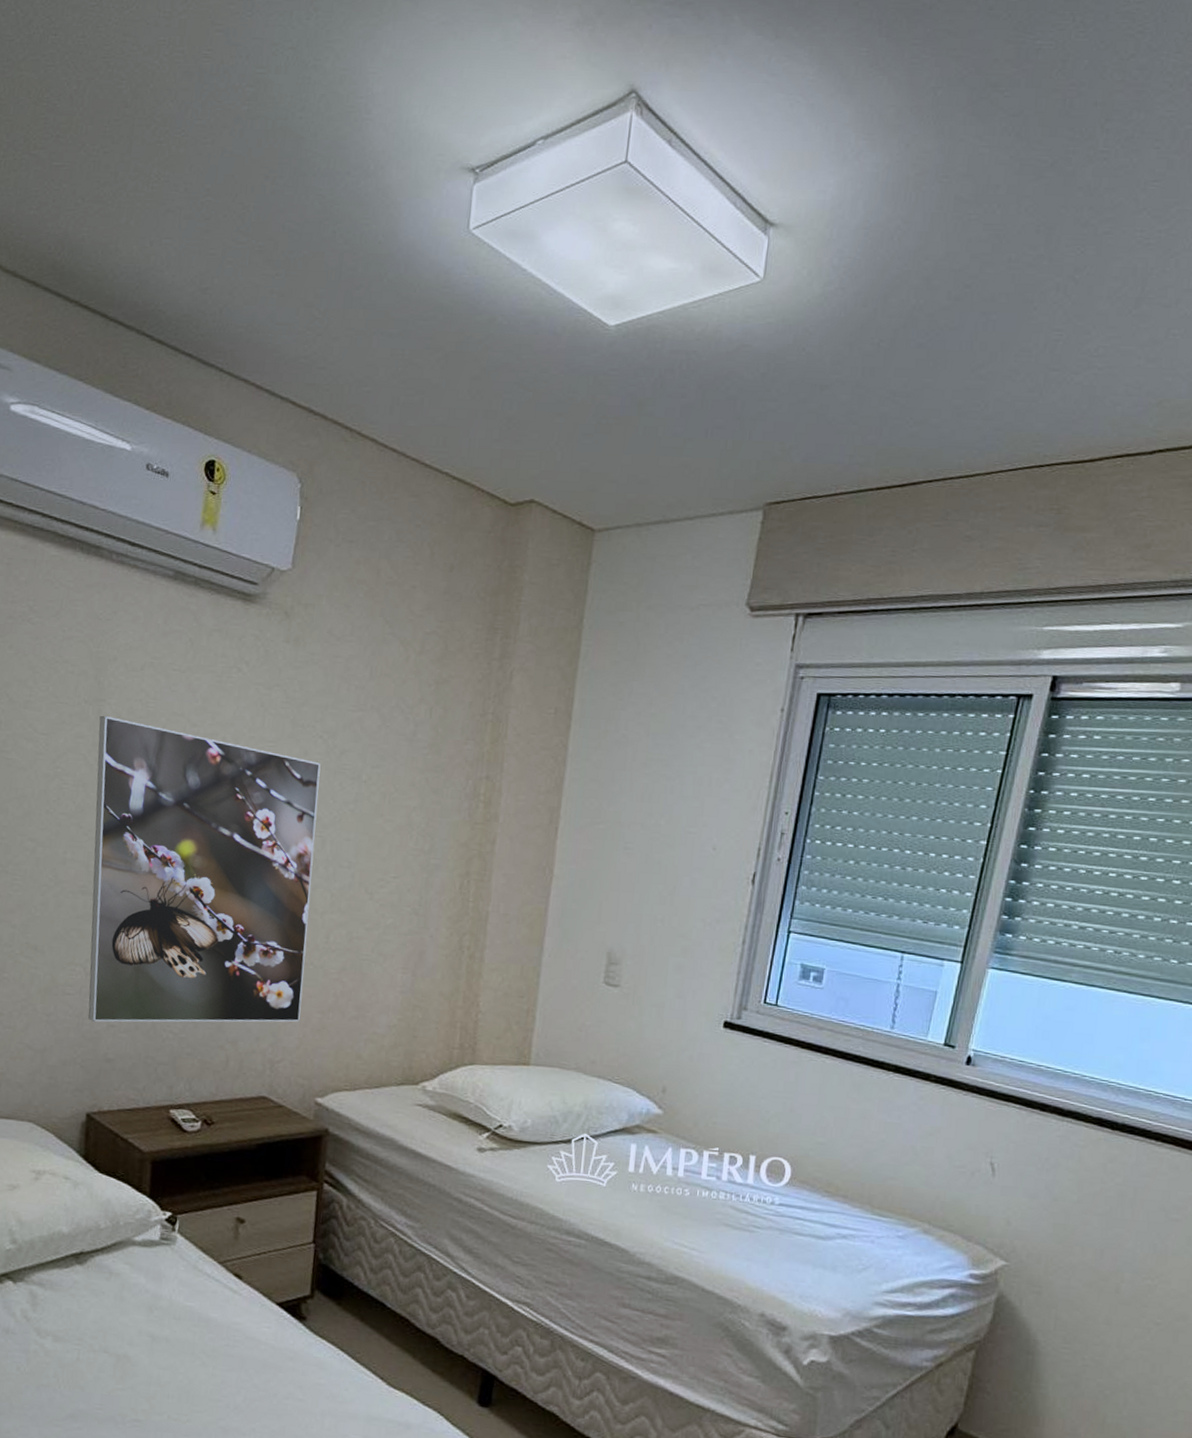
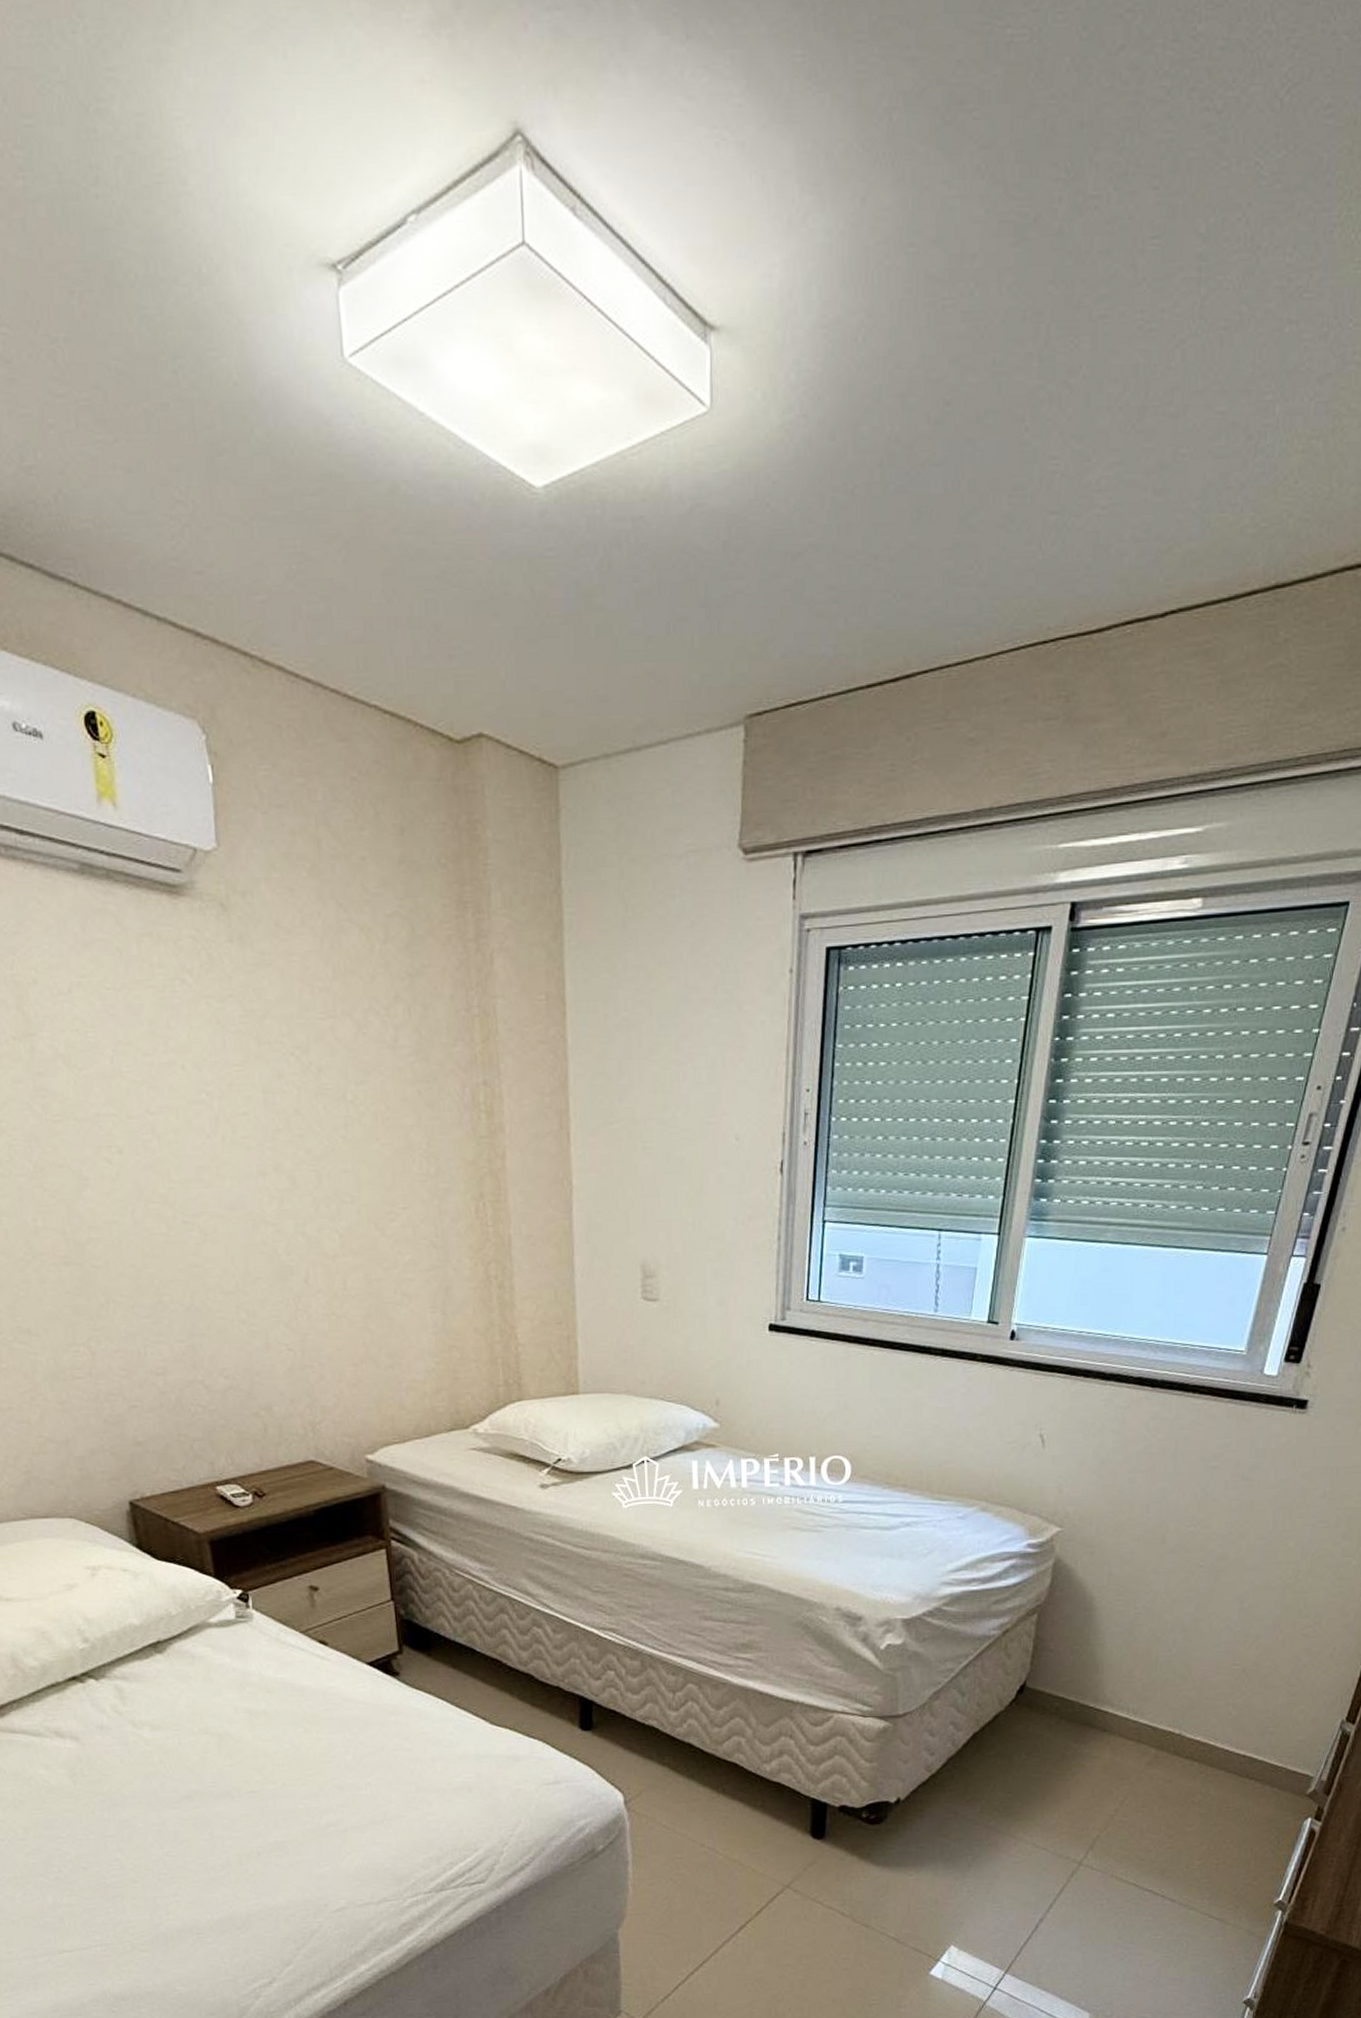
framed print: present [88,715,321,1023] -> none [34,1052,333,1404]

